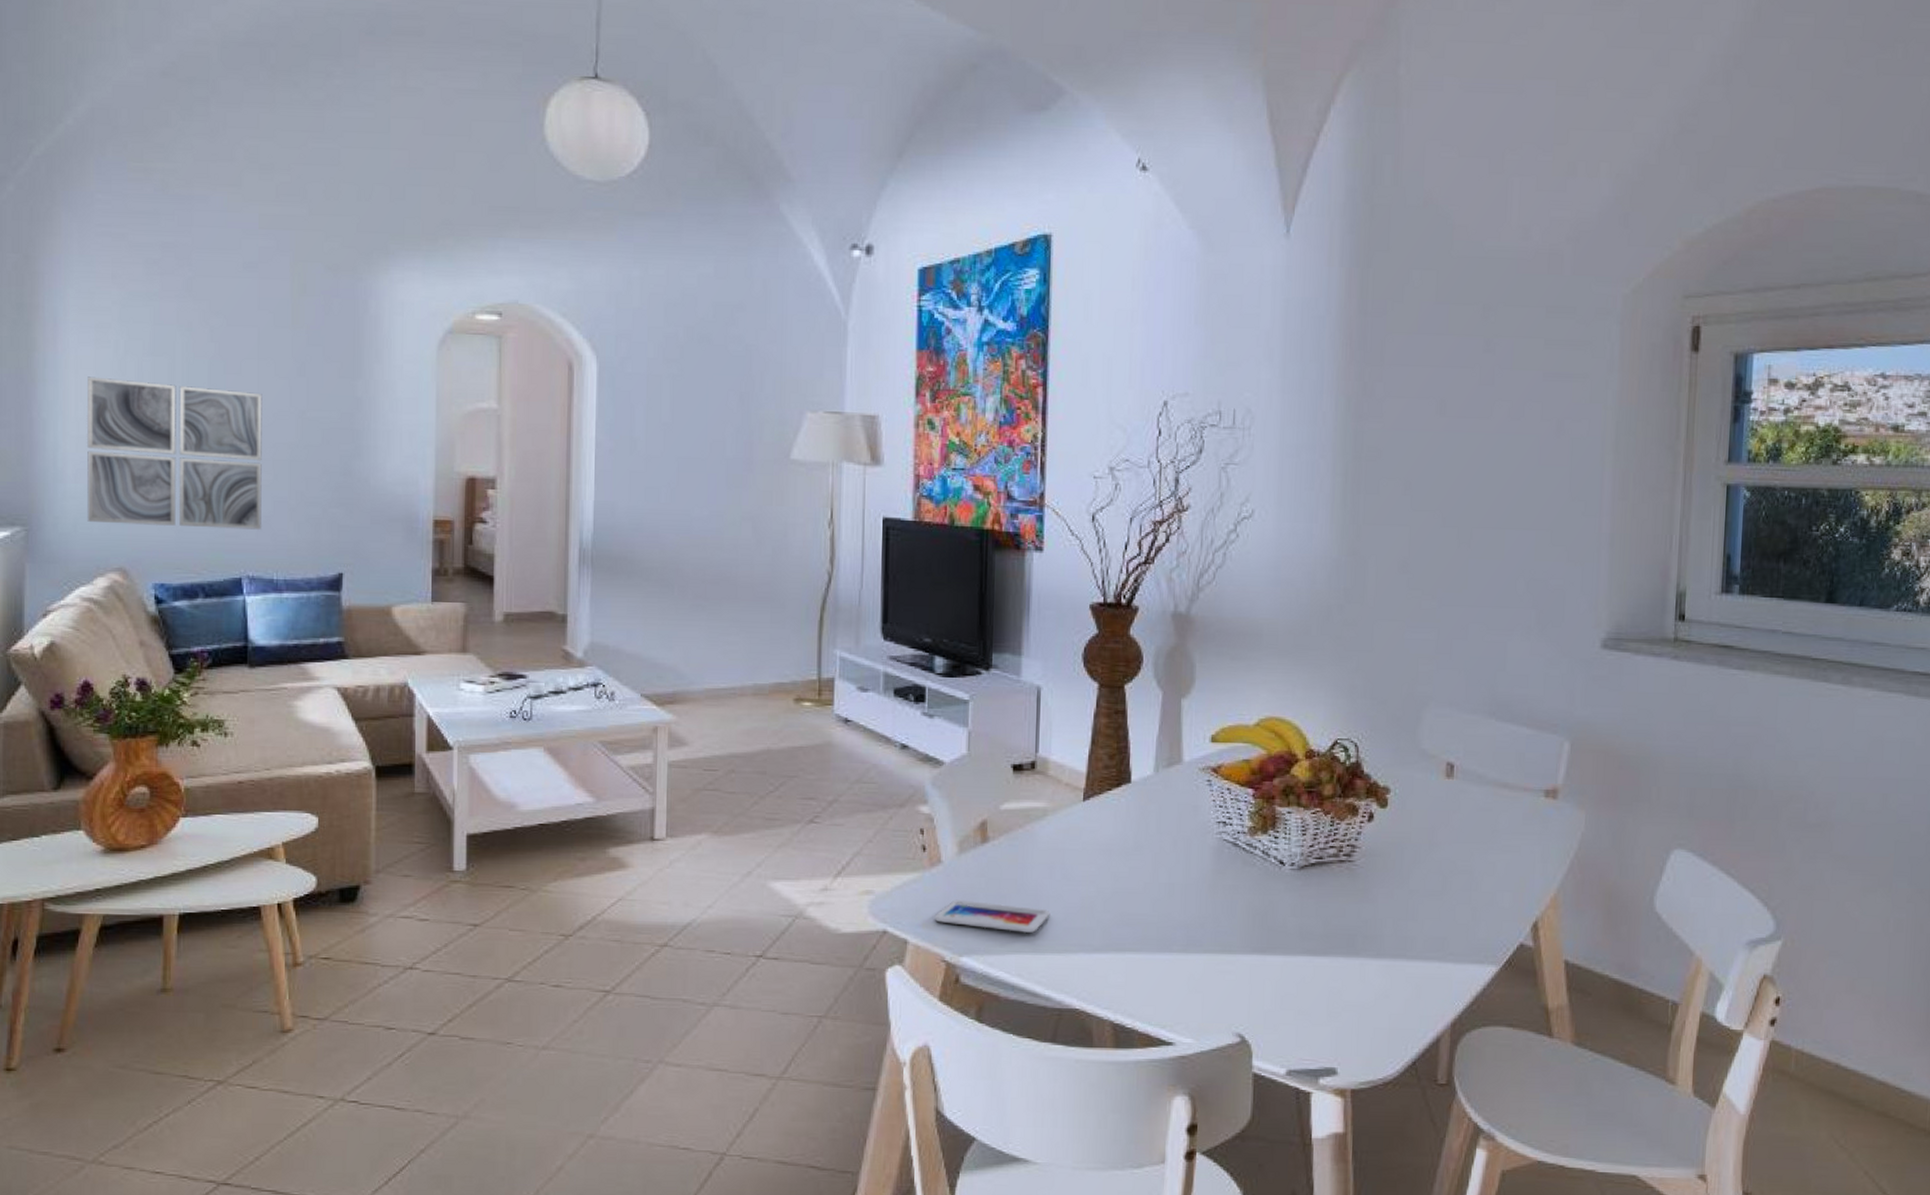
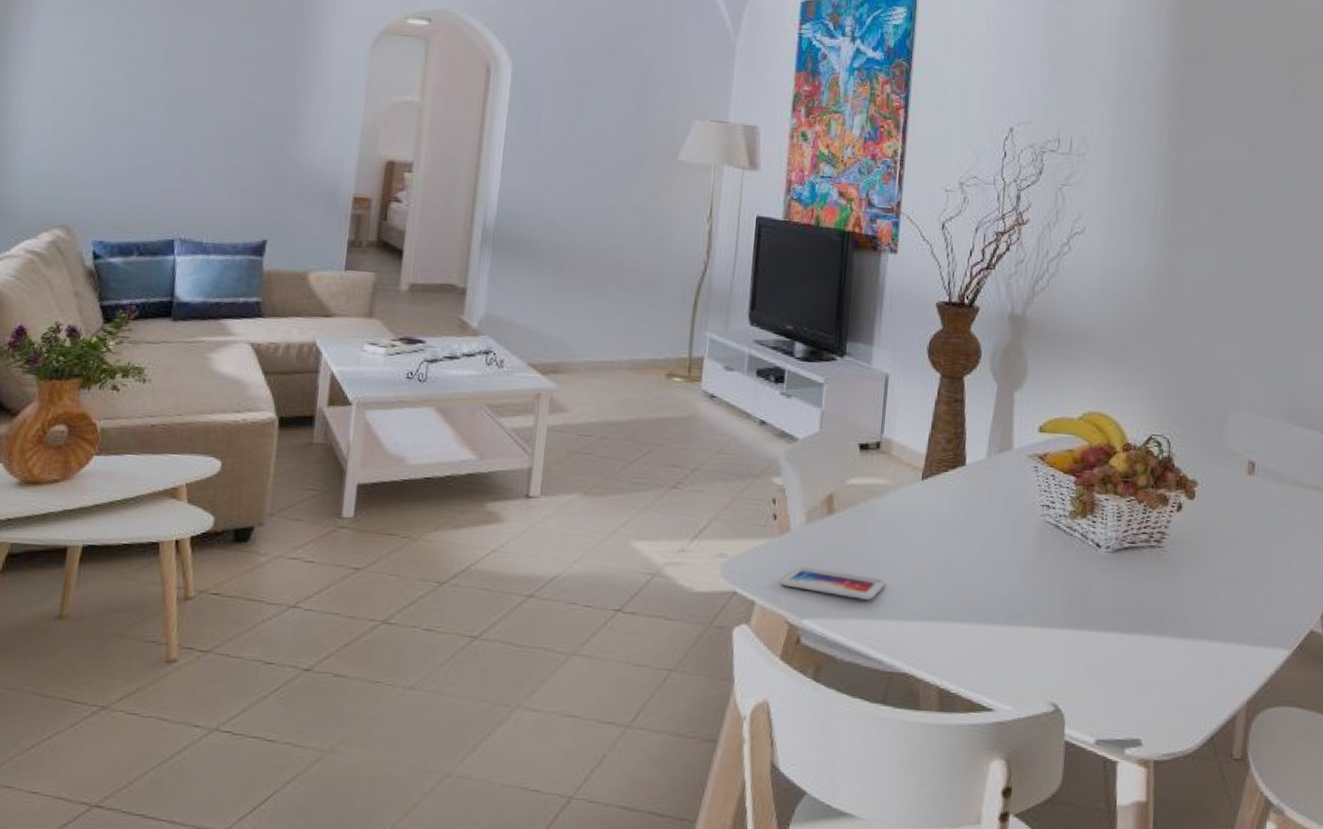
wall art: present [86,376,263,531] -> none [39,54,210,198]

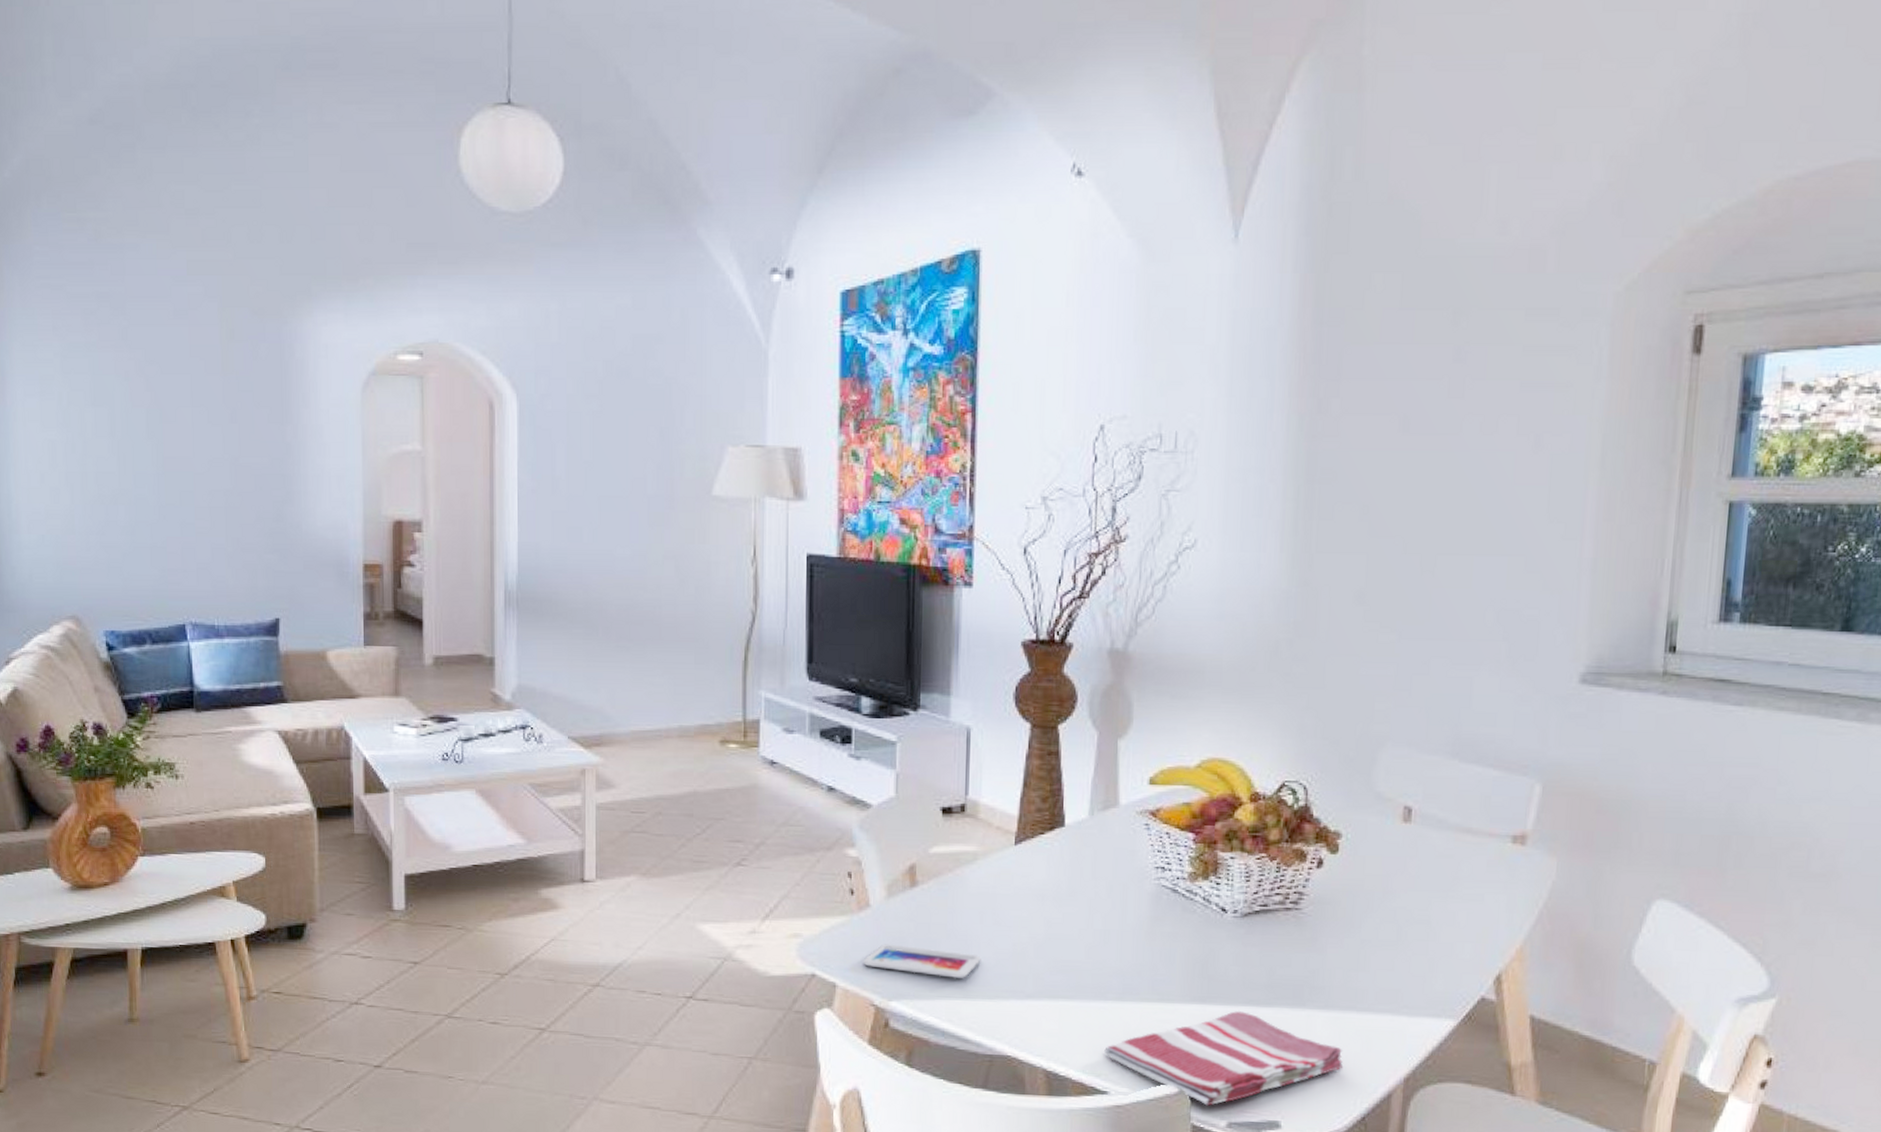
dish towel: none [991,637,1196,724] -> present [1104,1011,1344,1106]

